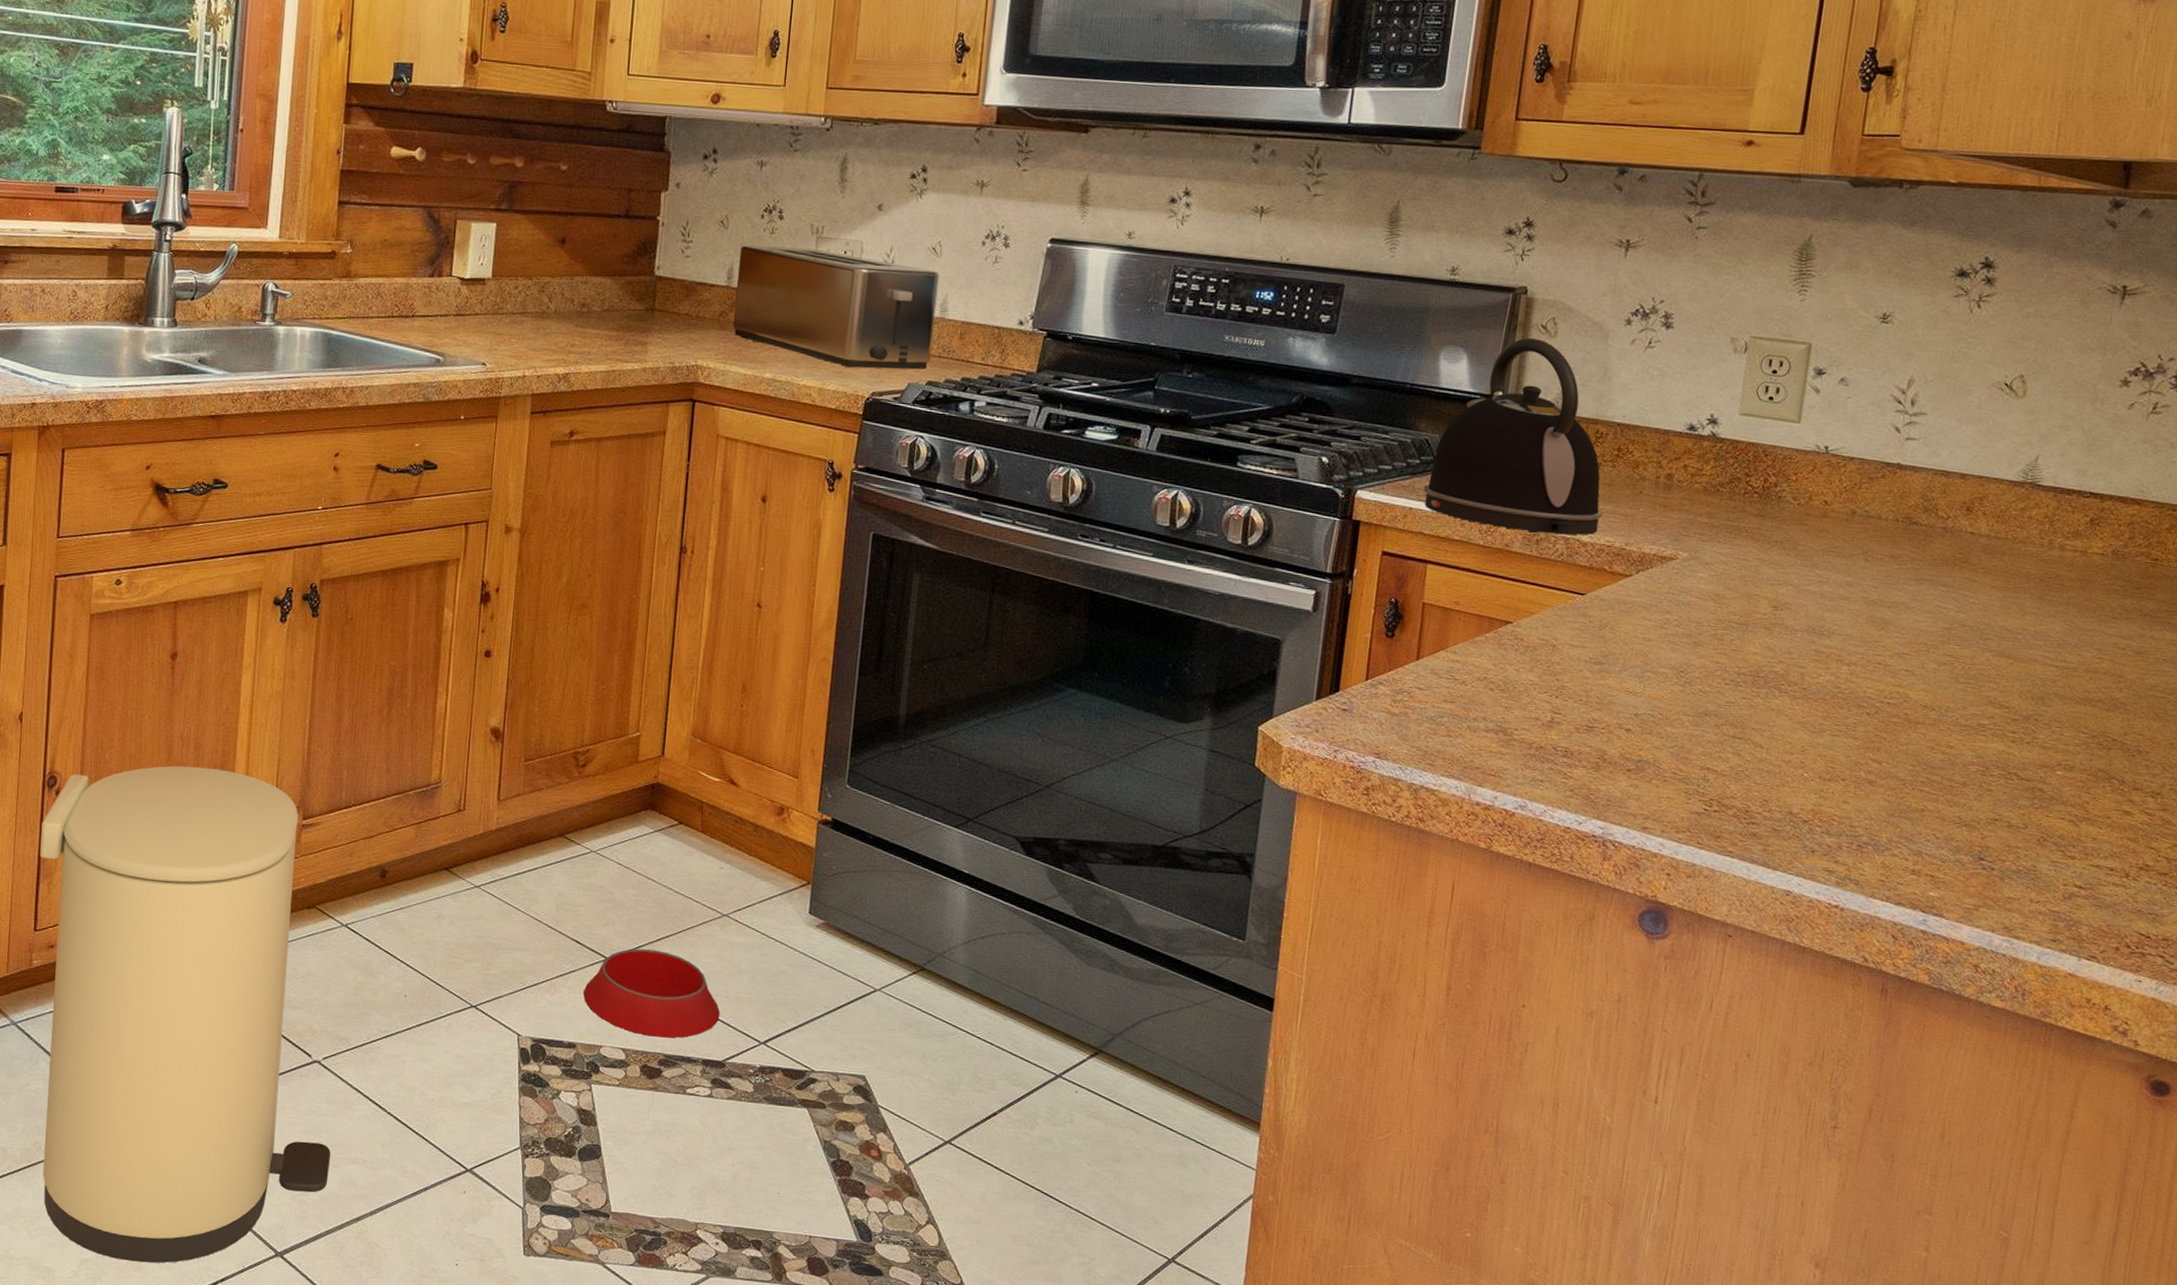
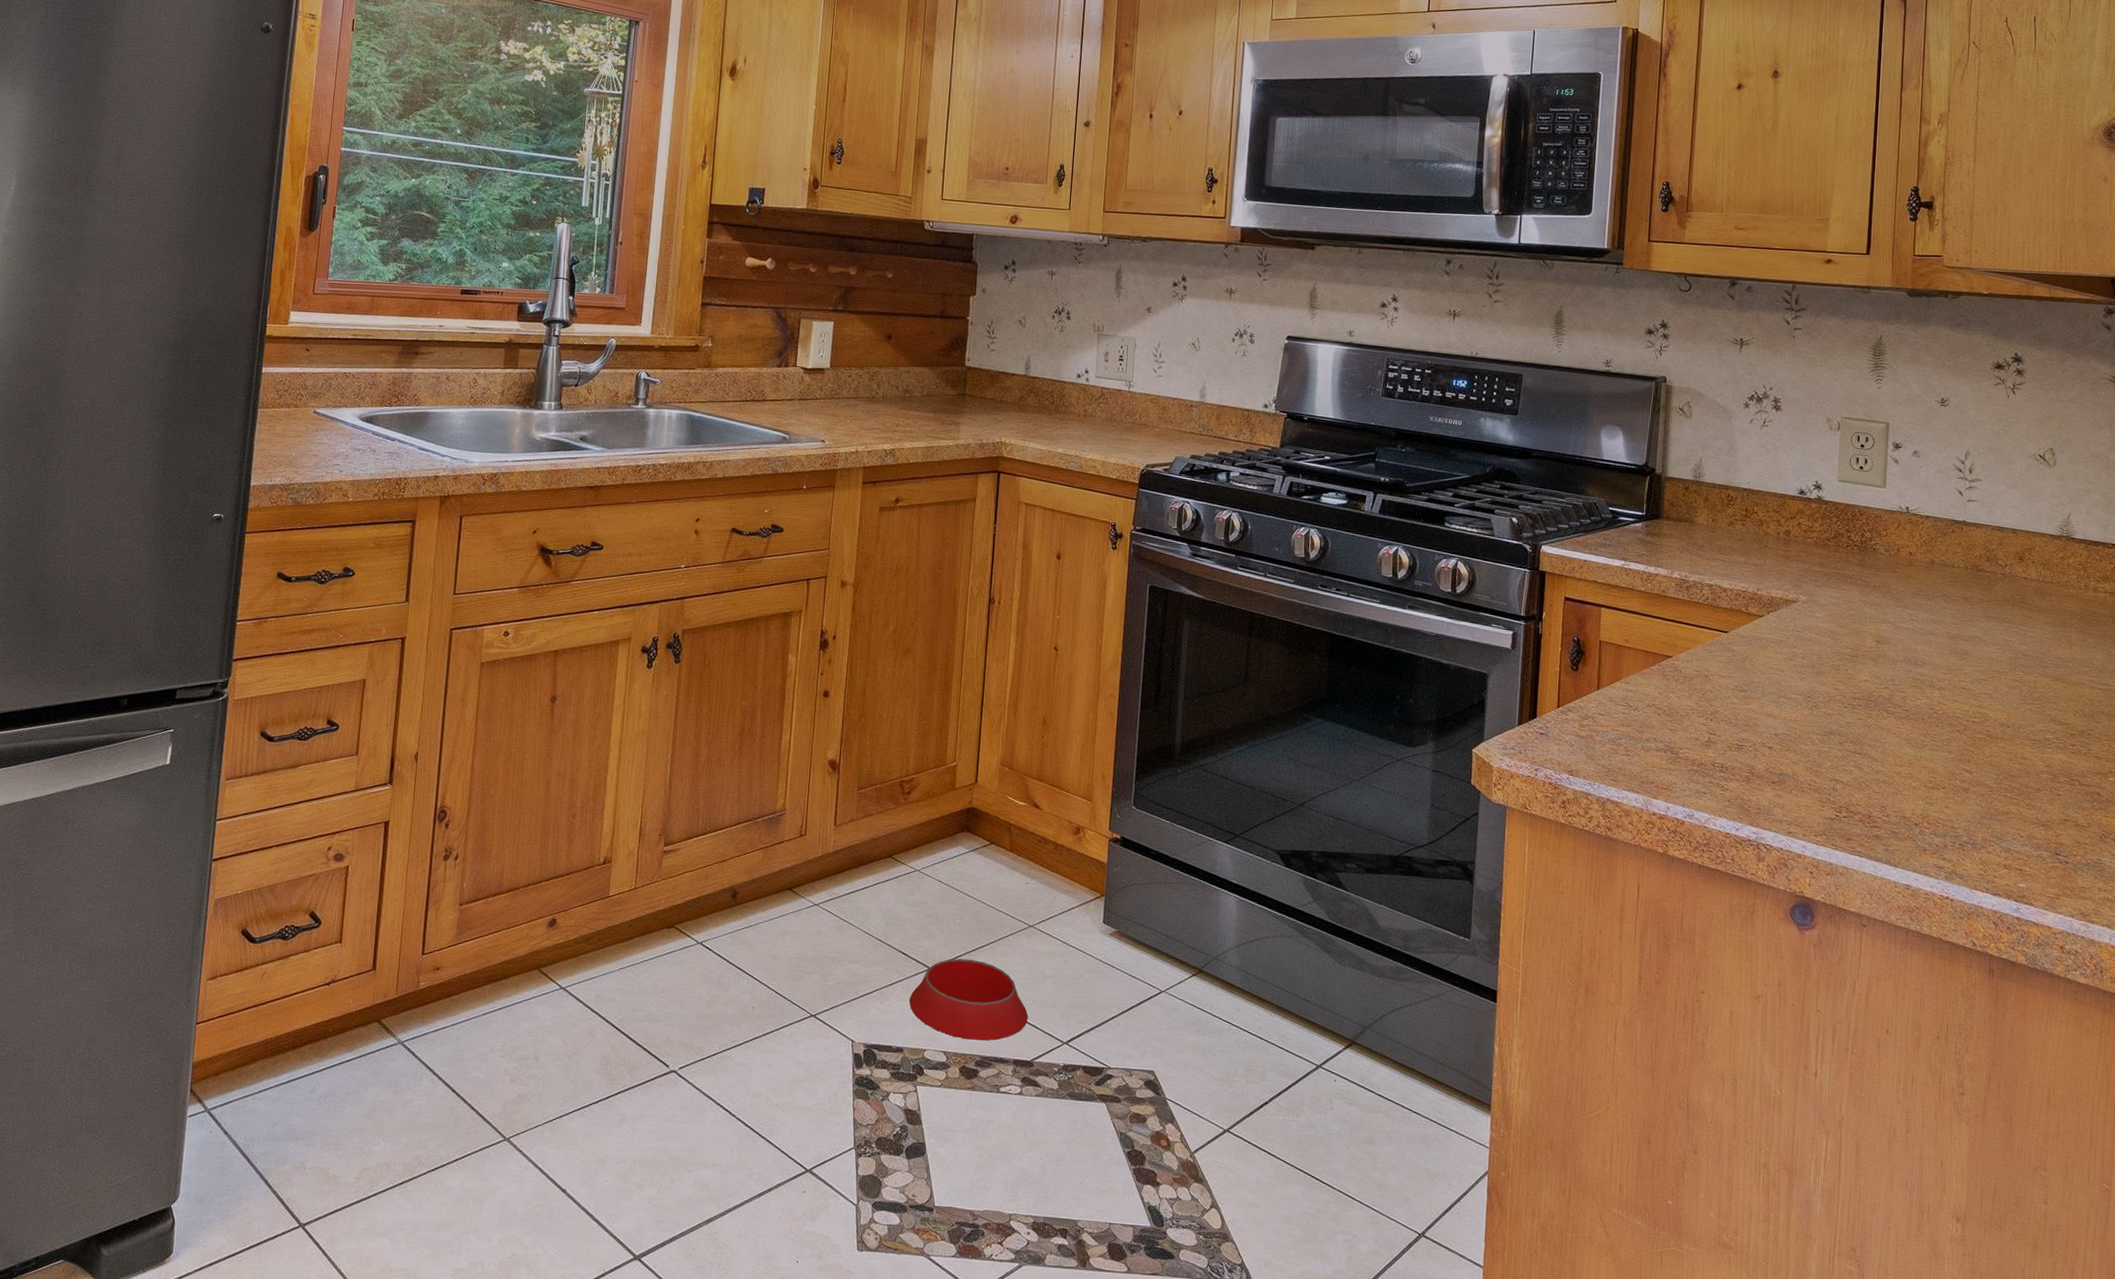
pedal bin: present [40,765,331,1263] -> none [422,799,686,1271]
toaster: present [732,245,940,370] -> none [1030,341,1199,446]
kettle: present [1424,337,1604,535] -> none [1595,418,1738,582]

